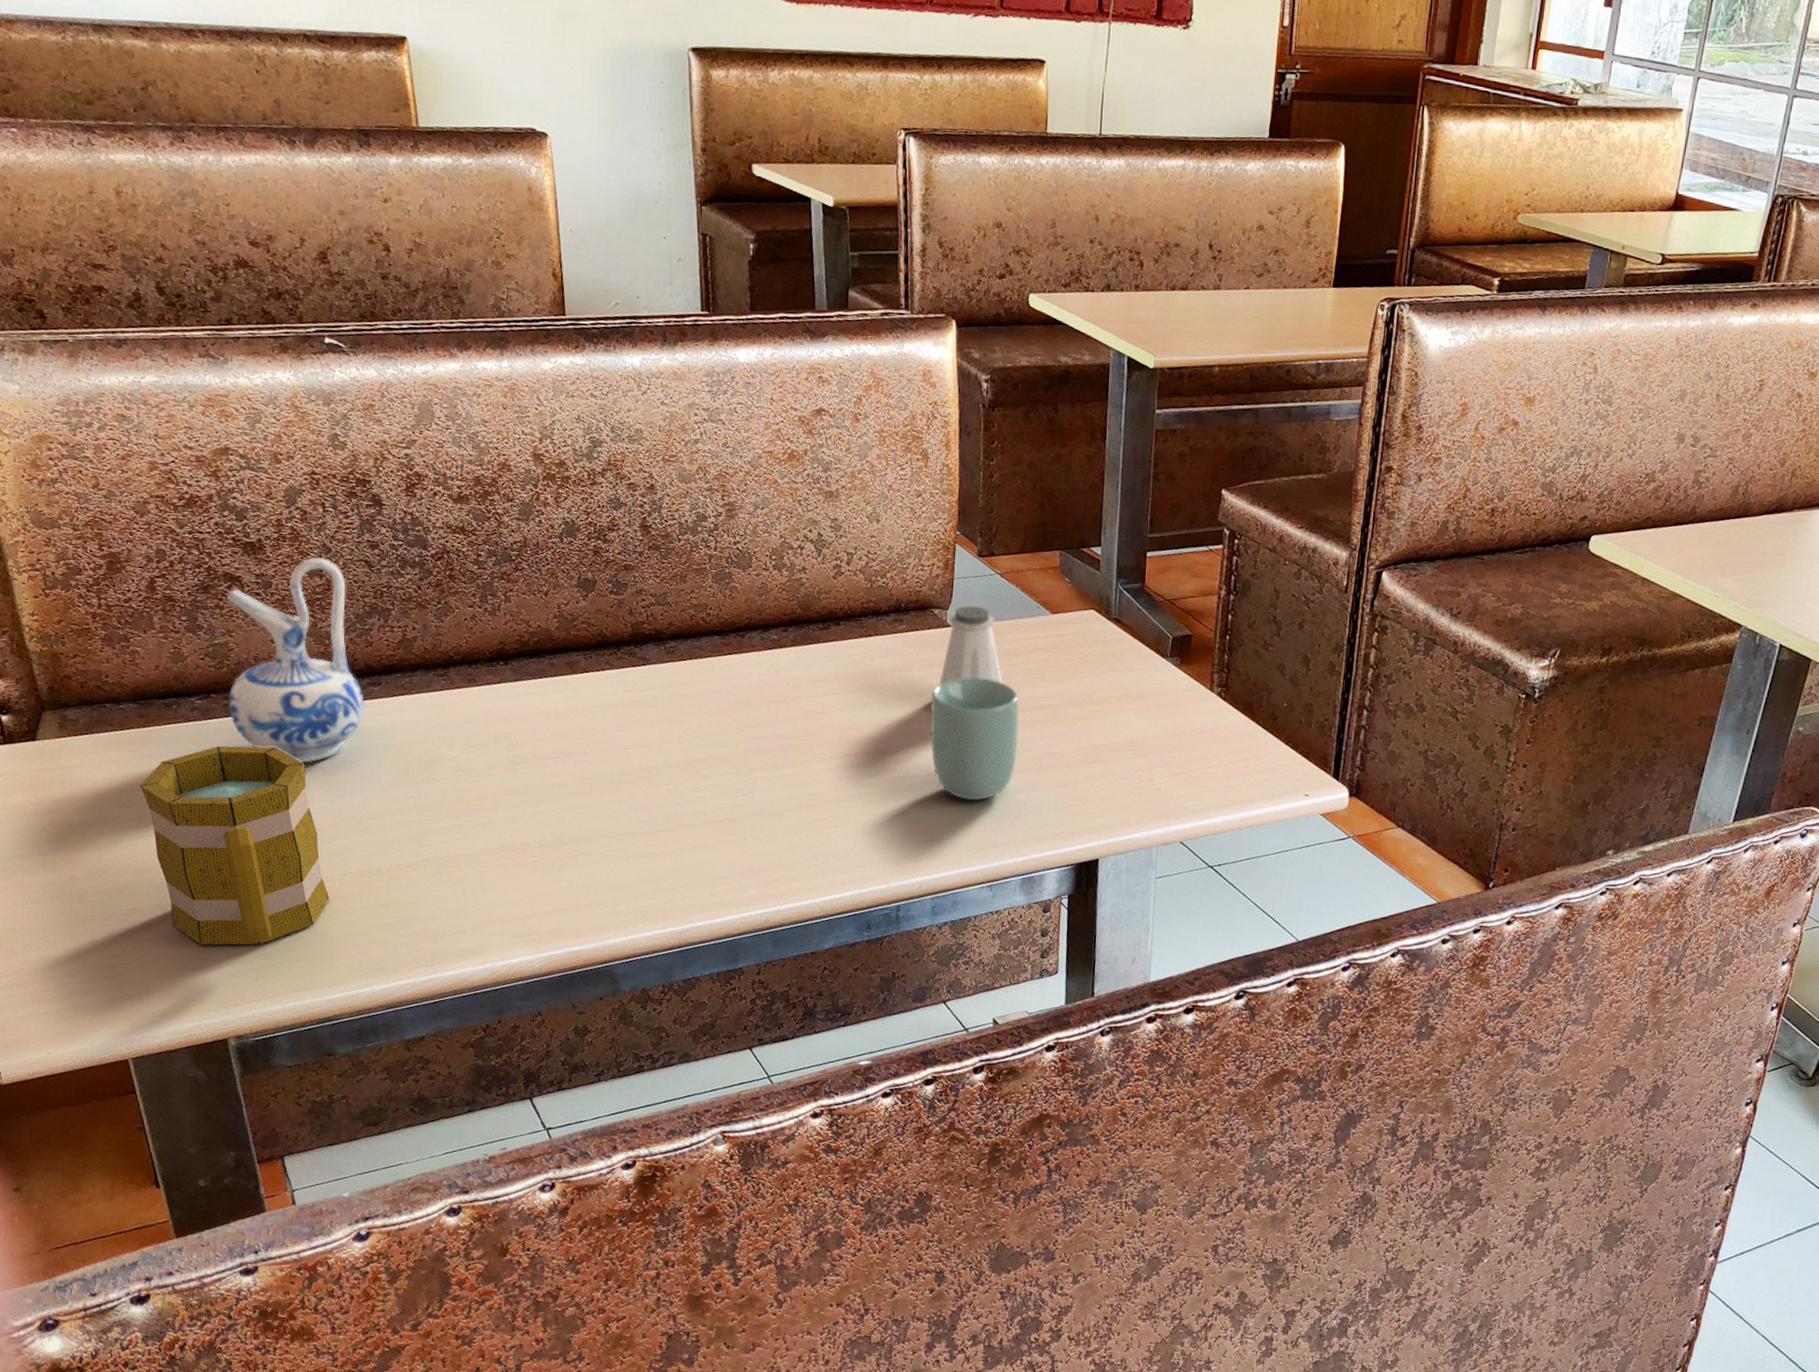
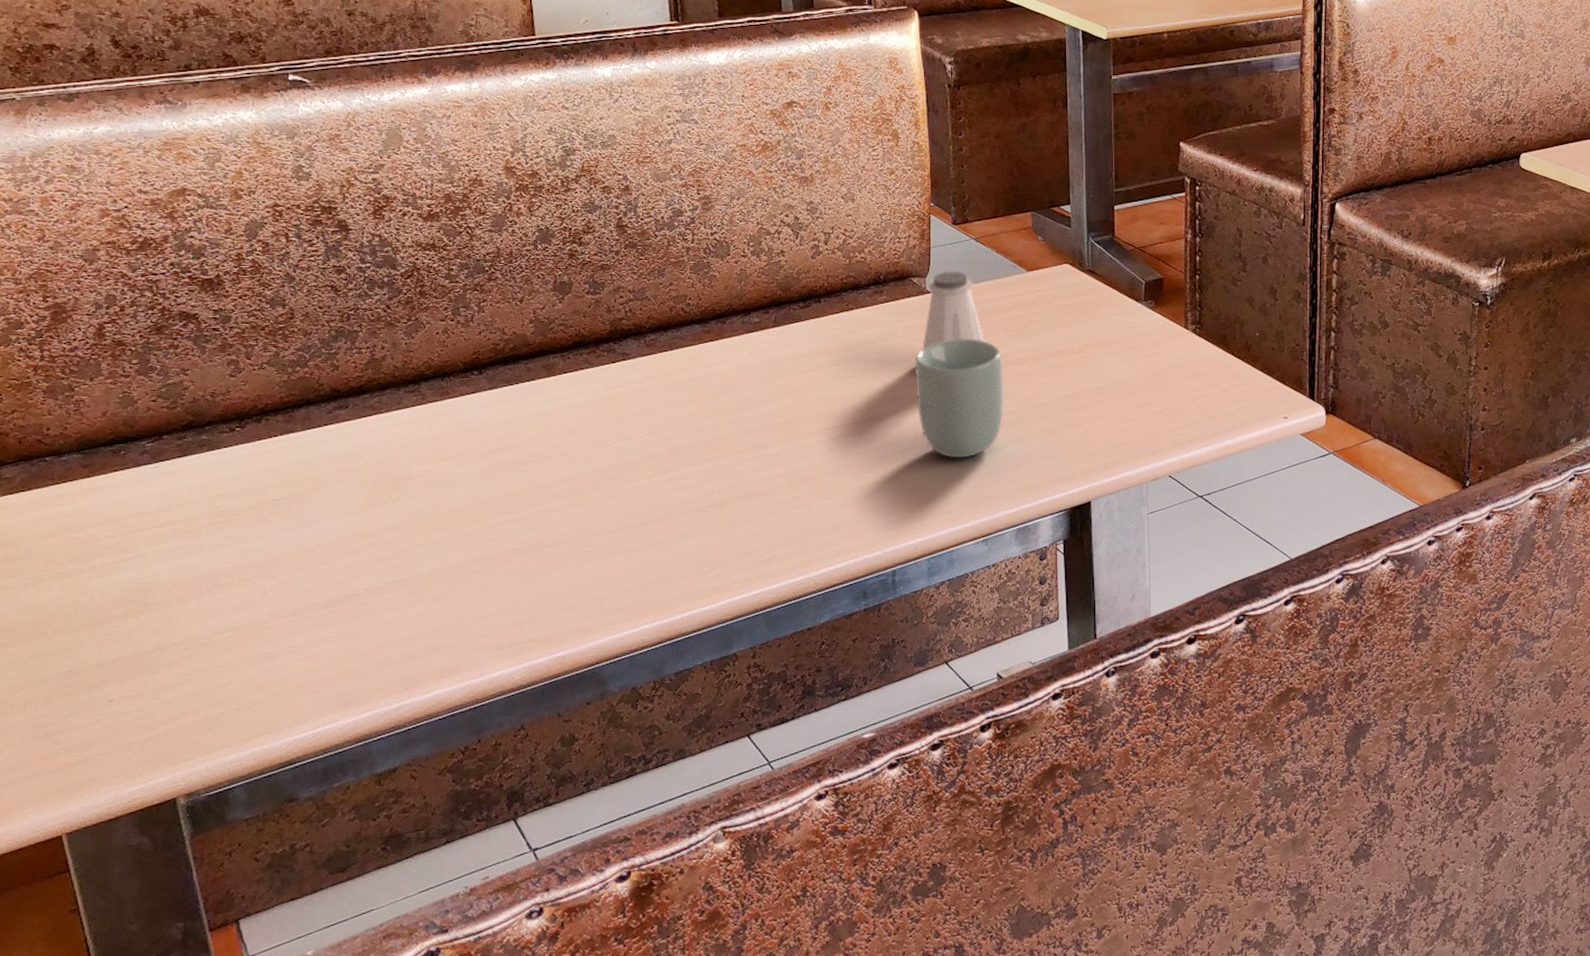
mug: present [140,745,330,945] -> none [82,483,292,700]
ceramic pitcher: present [227,557,364,763] -> none [182,287,330,495]

